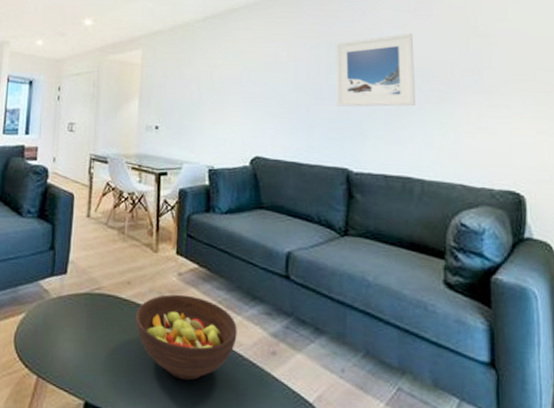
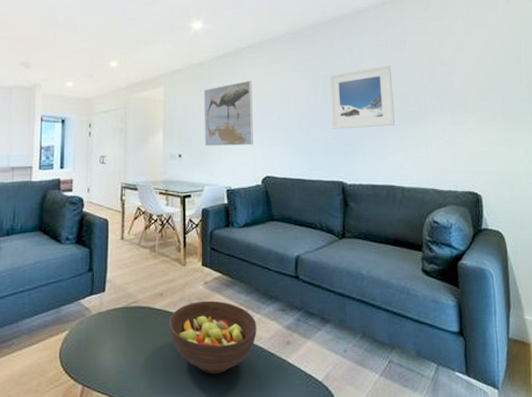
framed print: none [185,45,243,120] -> present [204,80,254,147]

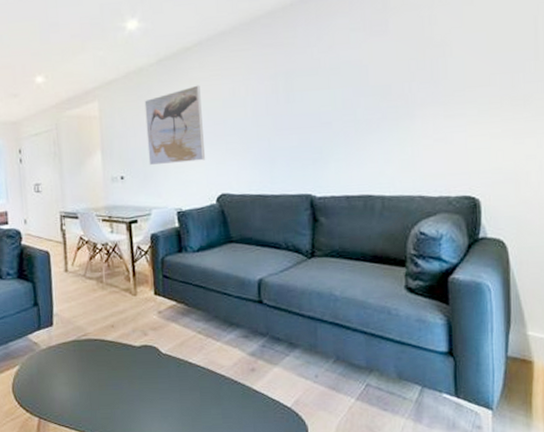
fruit bowl: present [168,300,257,374] -> none [122,330,218,404]
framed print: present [329,65,395,129] -> none [292,52,374,135]

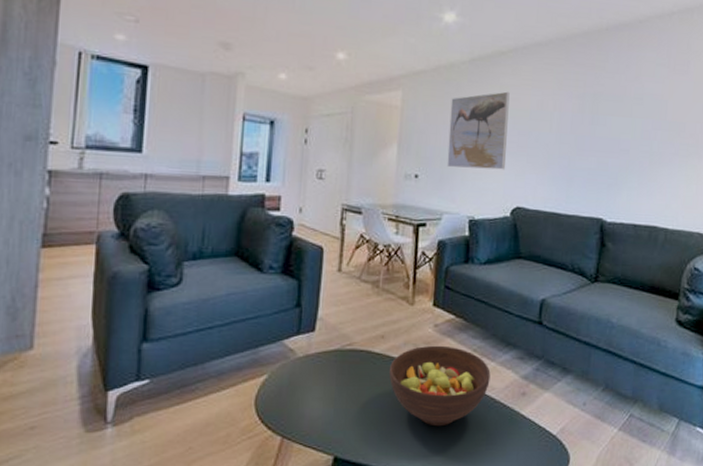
fruit bowl: none [122,330,218,404] -> present [388,345,491,427]

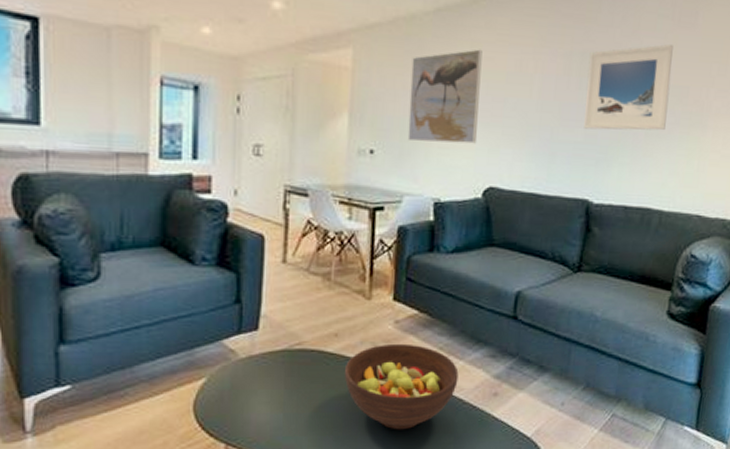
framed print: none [596,88,670,160] -> present [584,44,673,131]

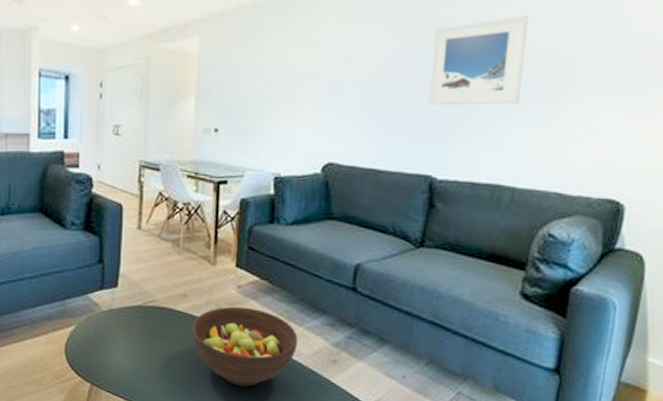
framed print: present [407,49,482,144] -> none [249,31,322,122]

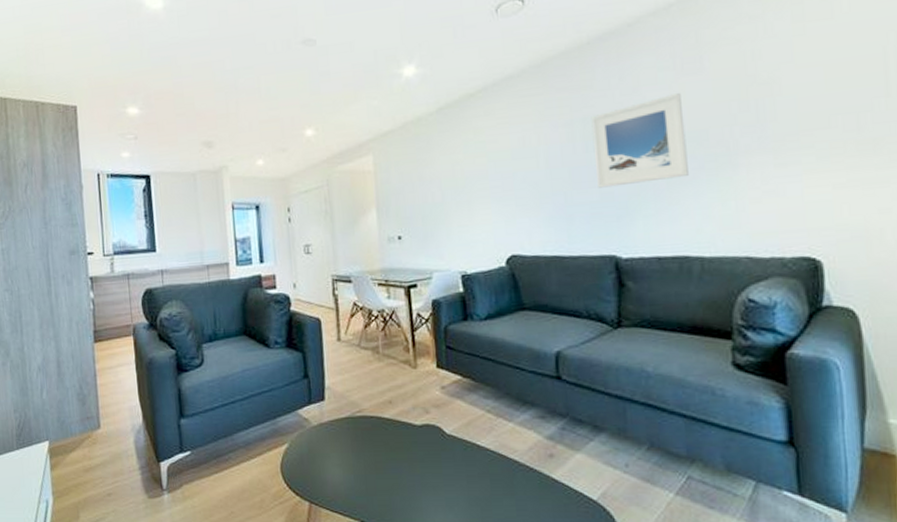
fruit bowl: present [191,306,298,387] -> none [401,407,511,492]

